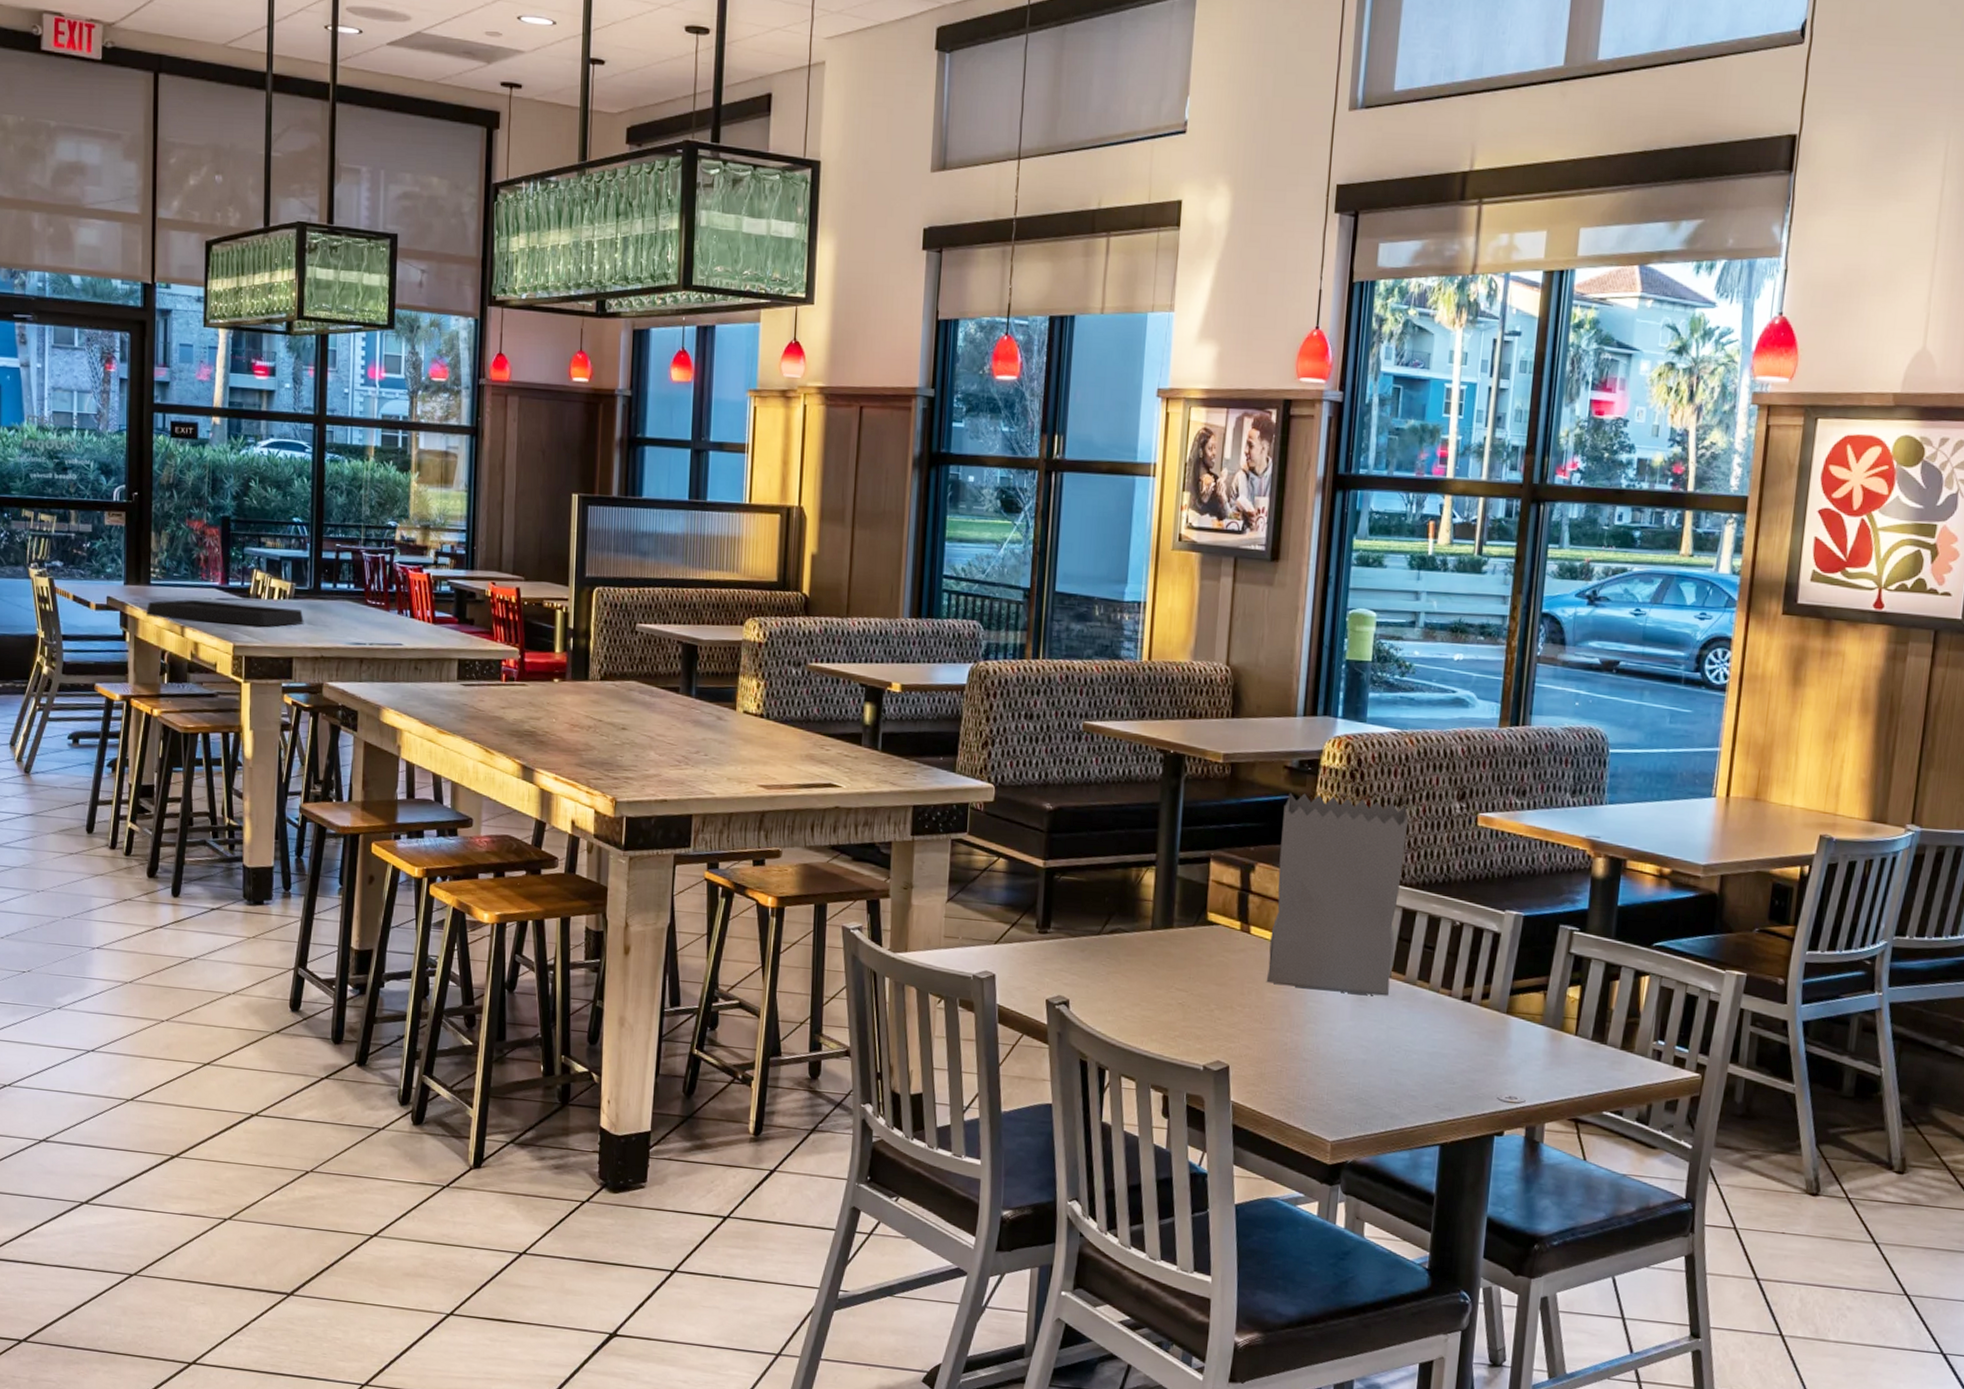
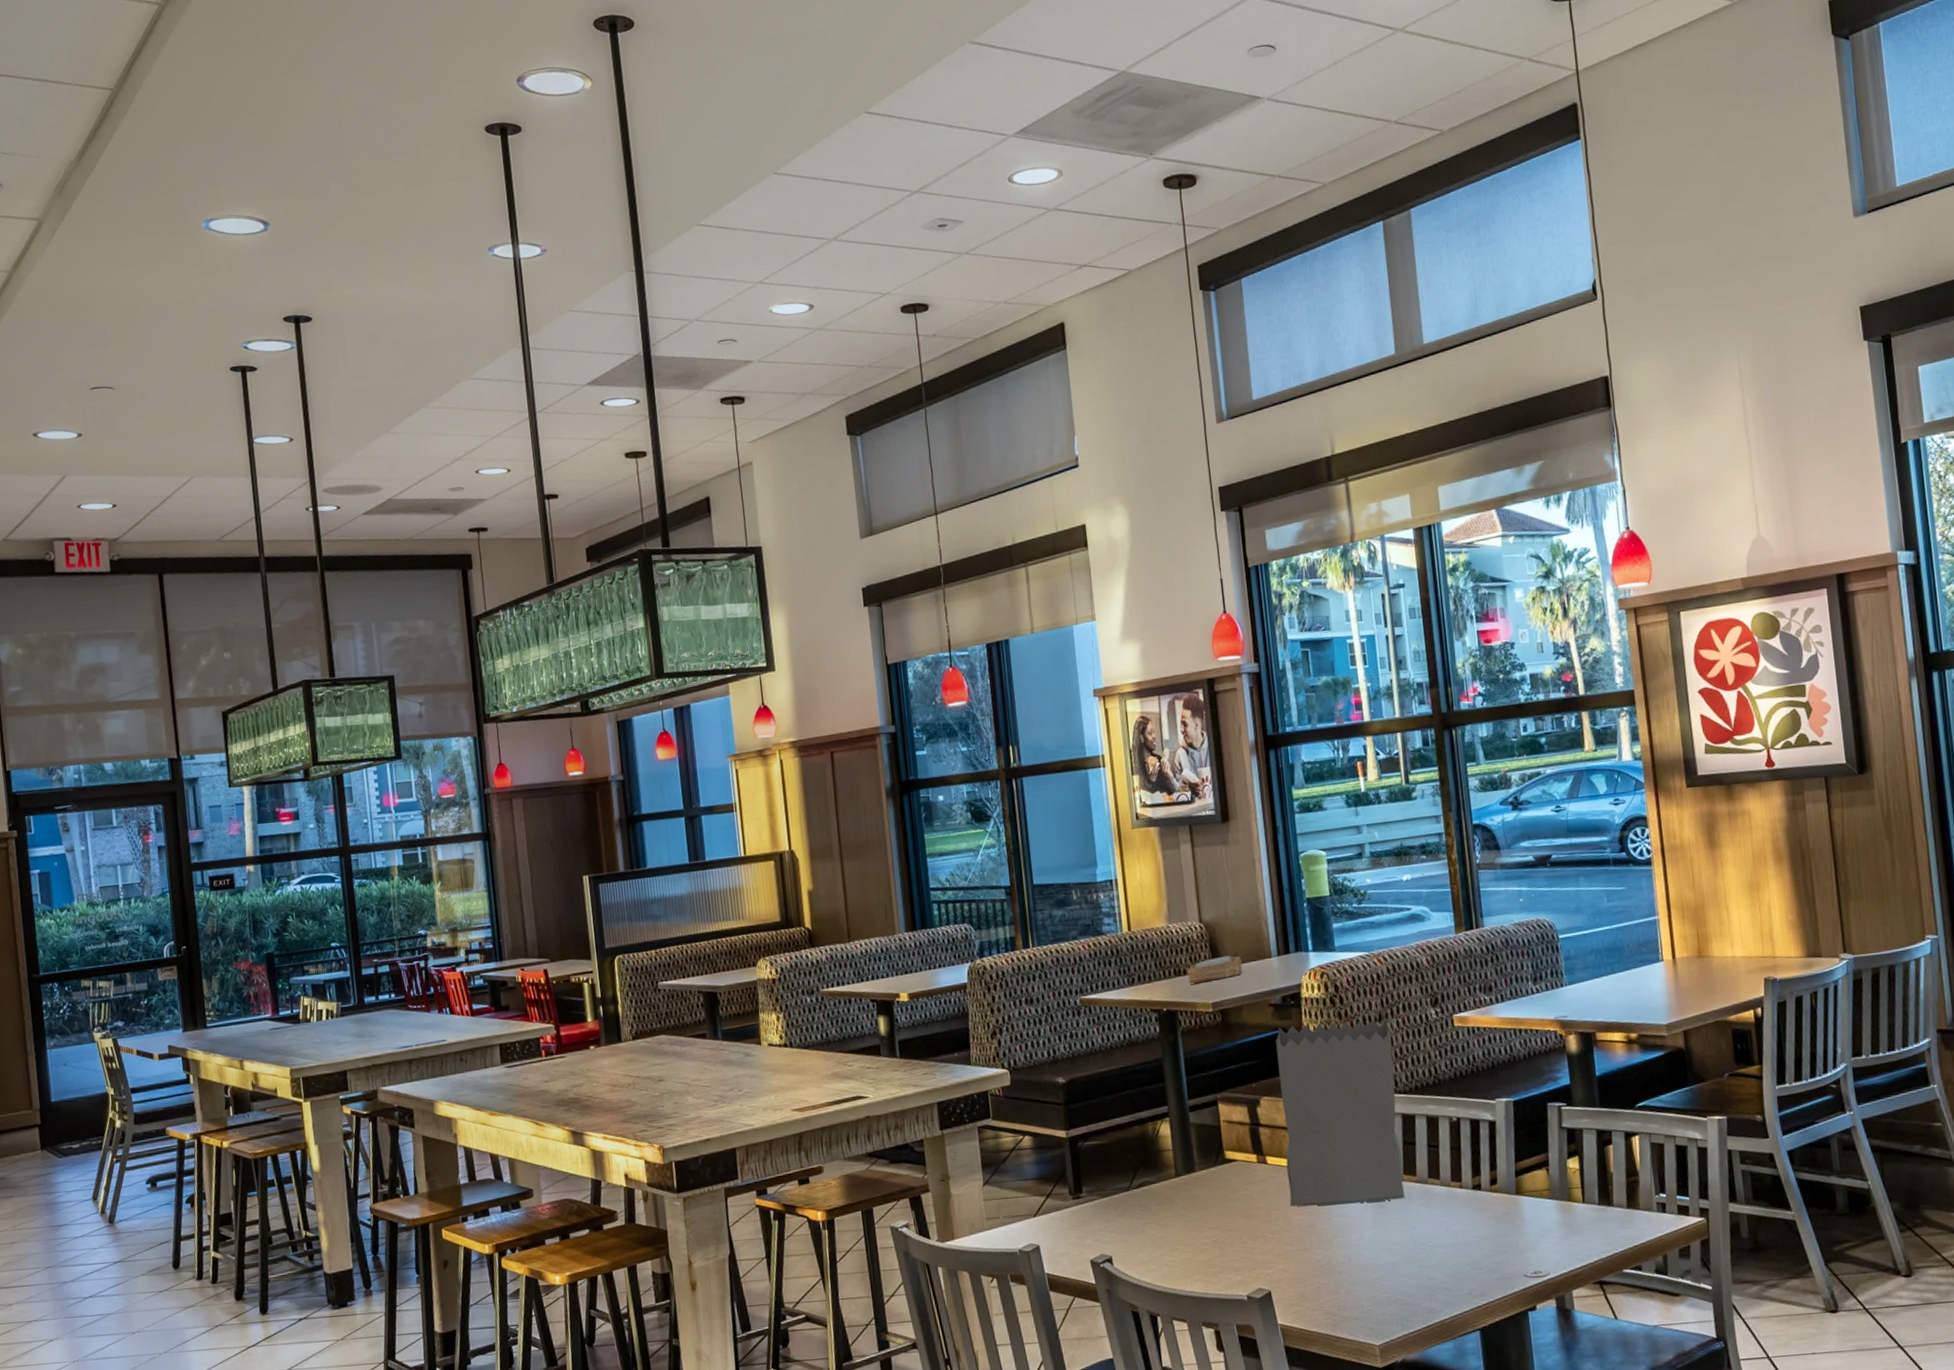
tray: present [145,599,304,627] -> none [205,1025,353,1057]
napkin holder: none [1203,705,1264,731] -> present [1187,955,1243,984]

